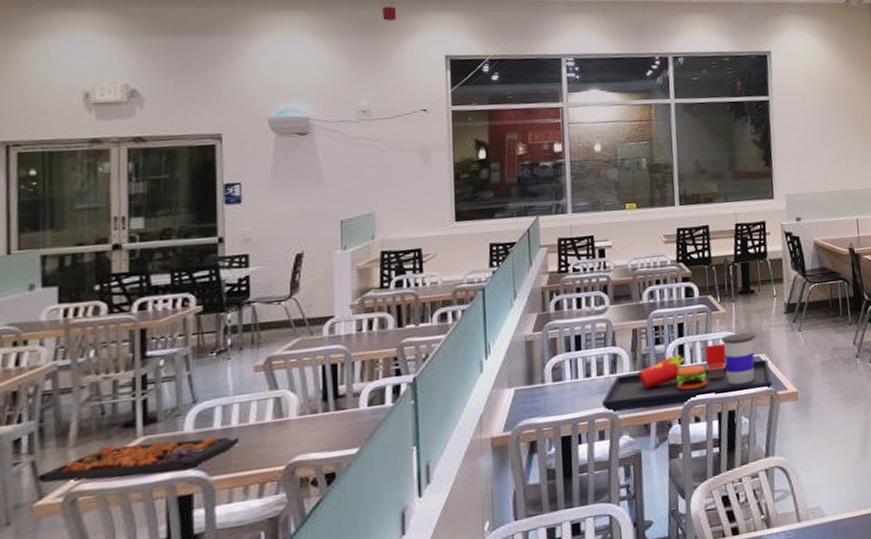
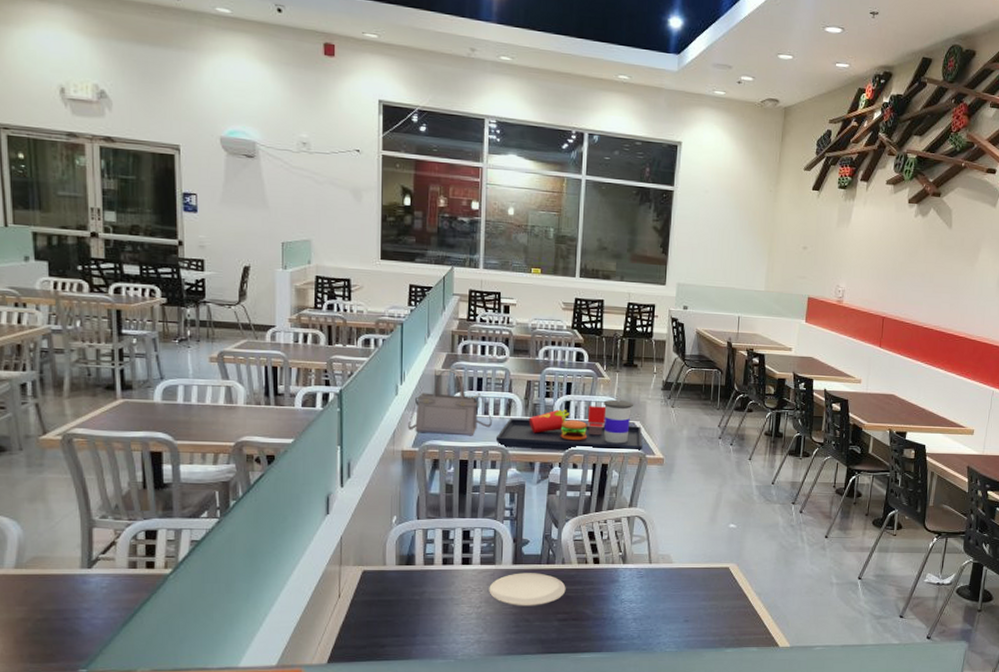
food tray: present [36,436,239,484] -> none [40,402,198,432]
handbag: none [497,328,596,412] -> present [408,367,492,436]

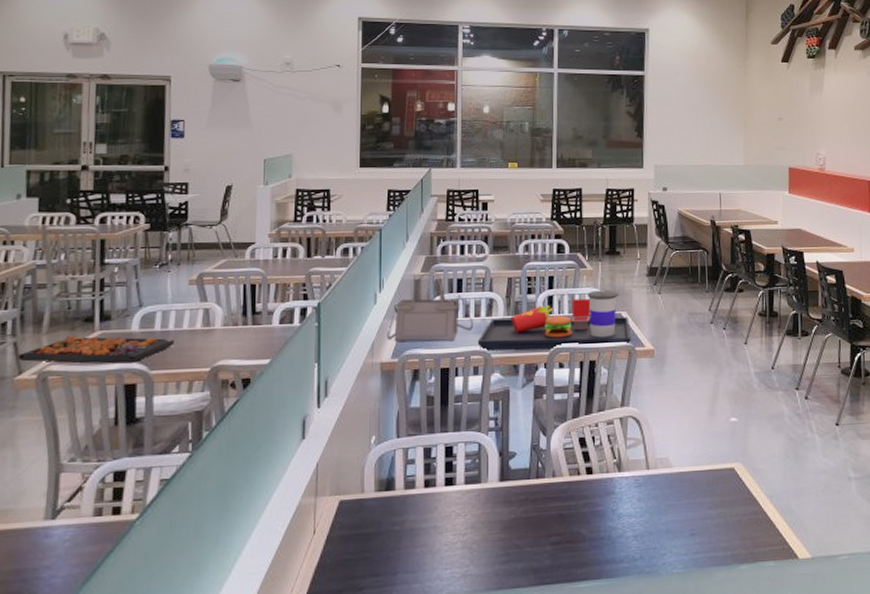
food tray: none [40,402,198,432] -> present [17,336,174,364]
plate: present [489,573,566,606] -> none [475,489,558,531]

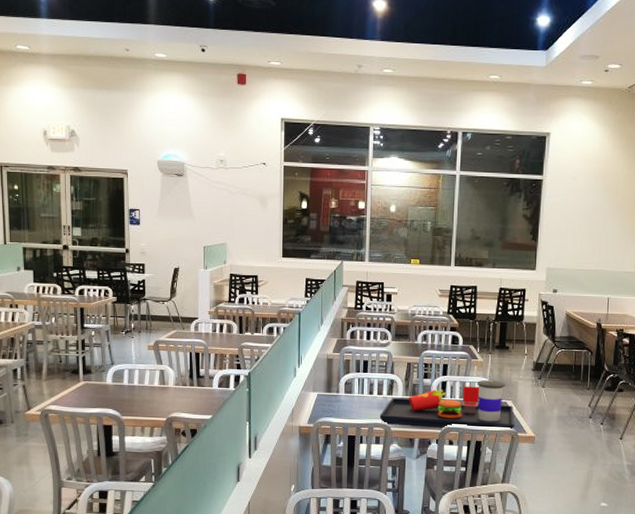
food tray: present [17,336,174,364] -> none [26,383,138,409]
handbag: present [387,270,473,342] -> none [304,351,376,414]

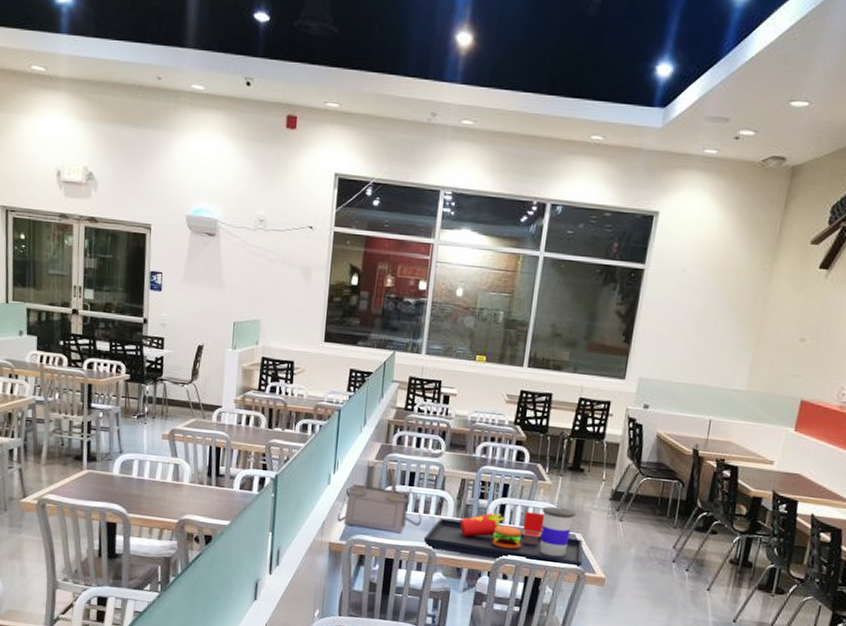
handbag: none [304,351,376,414] -> present [337,458,422,534]

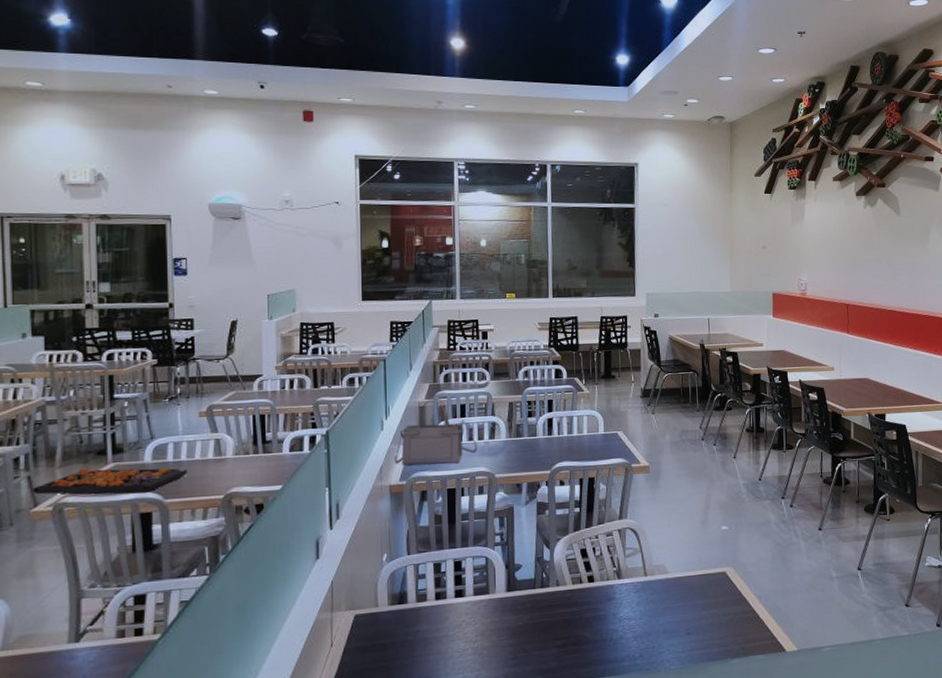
food tray: none [22,470,148,504] -> present [32,467,187,495]
food tray: present [423,490,583,567] -> none [481,397,627,471]

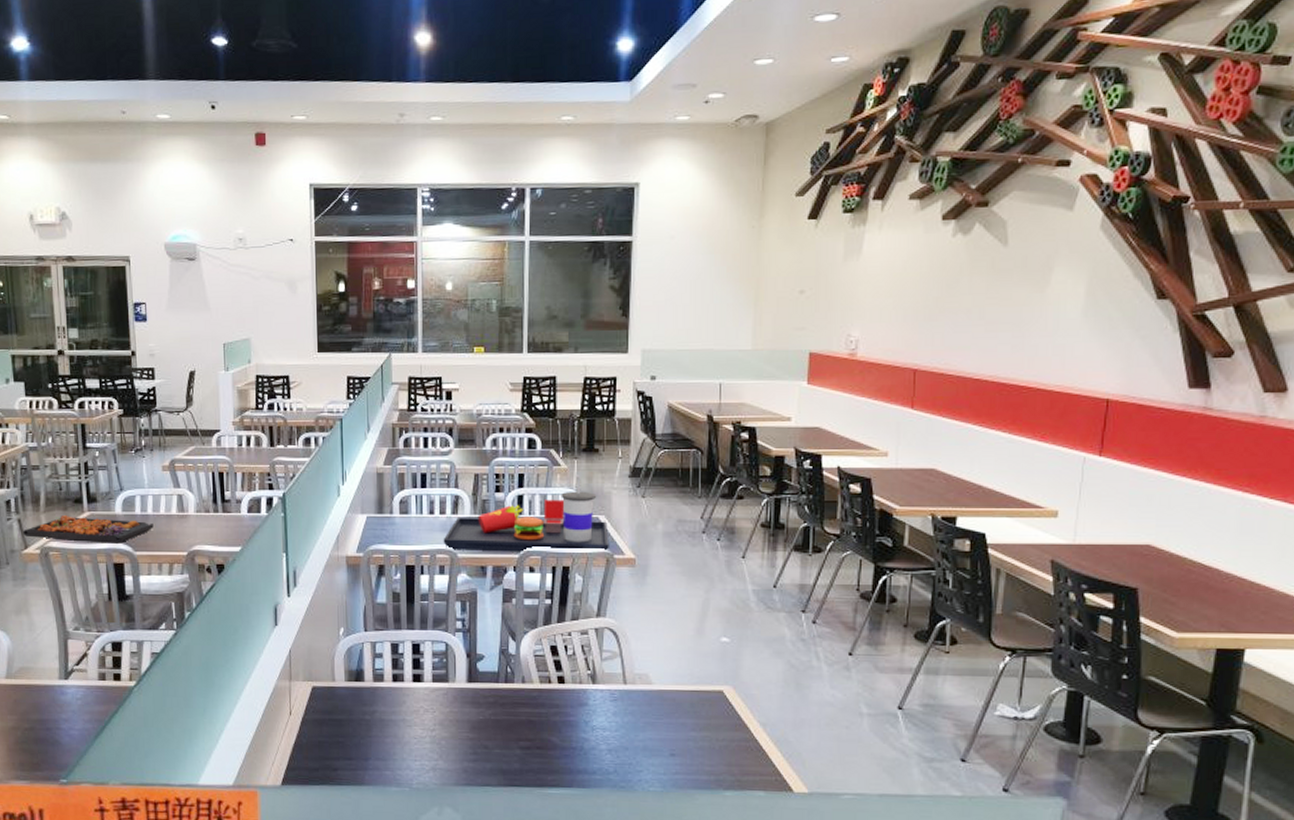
handbag: present [395,397,477,466] -> none [352,463,438,539]
food tray: none [481,397,627,471] -> present [443,473,609,552]

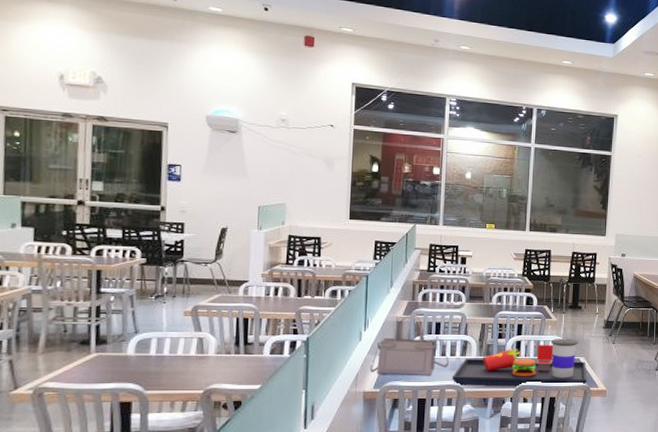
food tray: present [22,515,154,544] -> none [13,357,169,383]
handbag: none [352,463,438,539] -> present [370,313,449,376]

